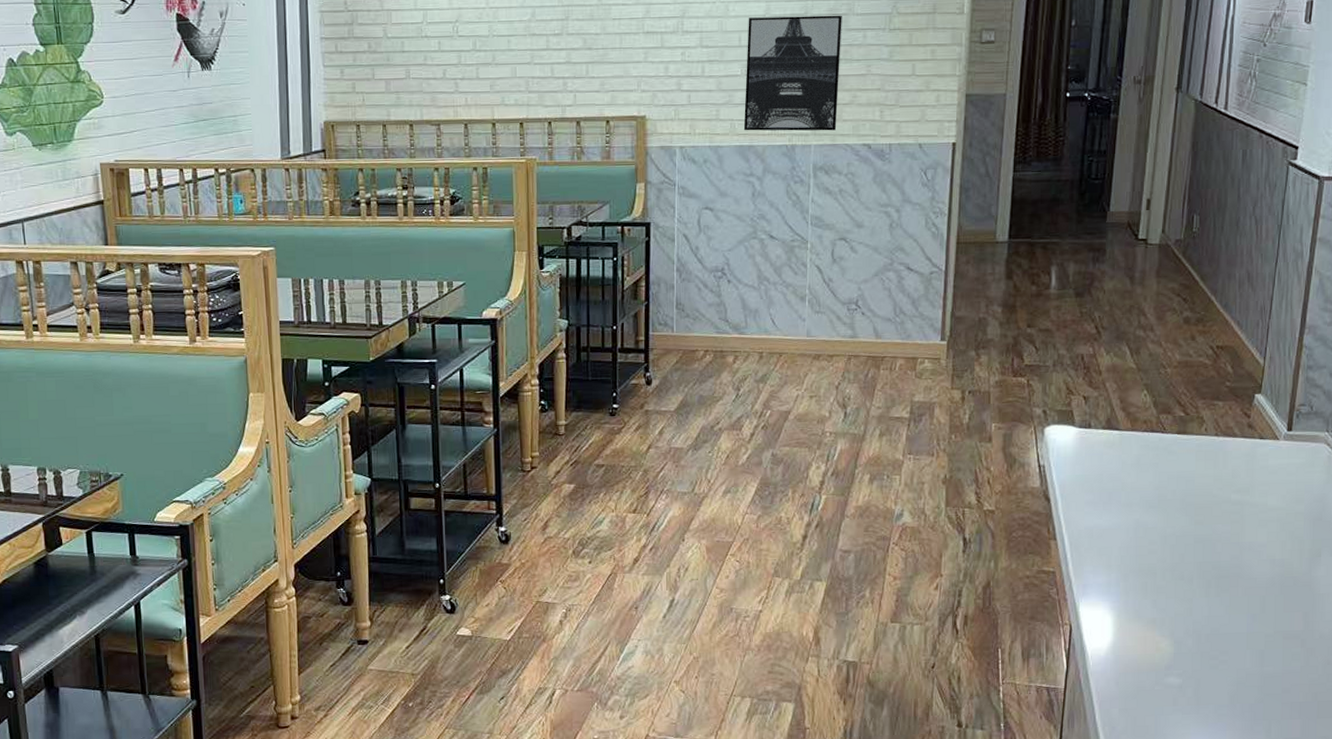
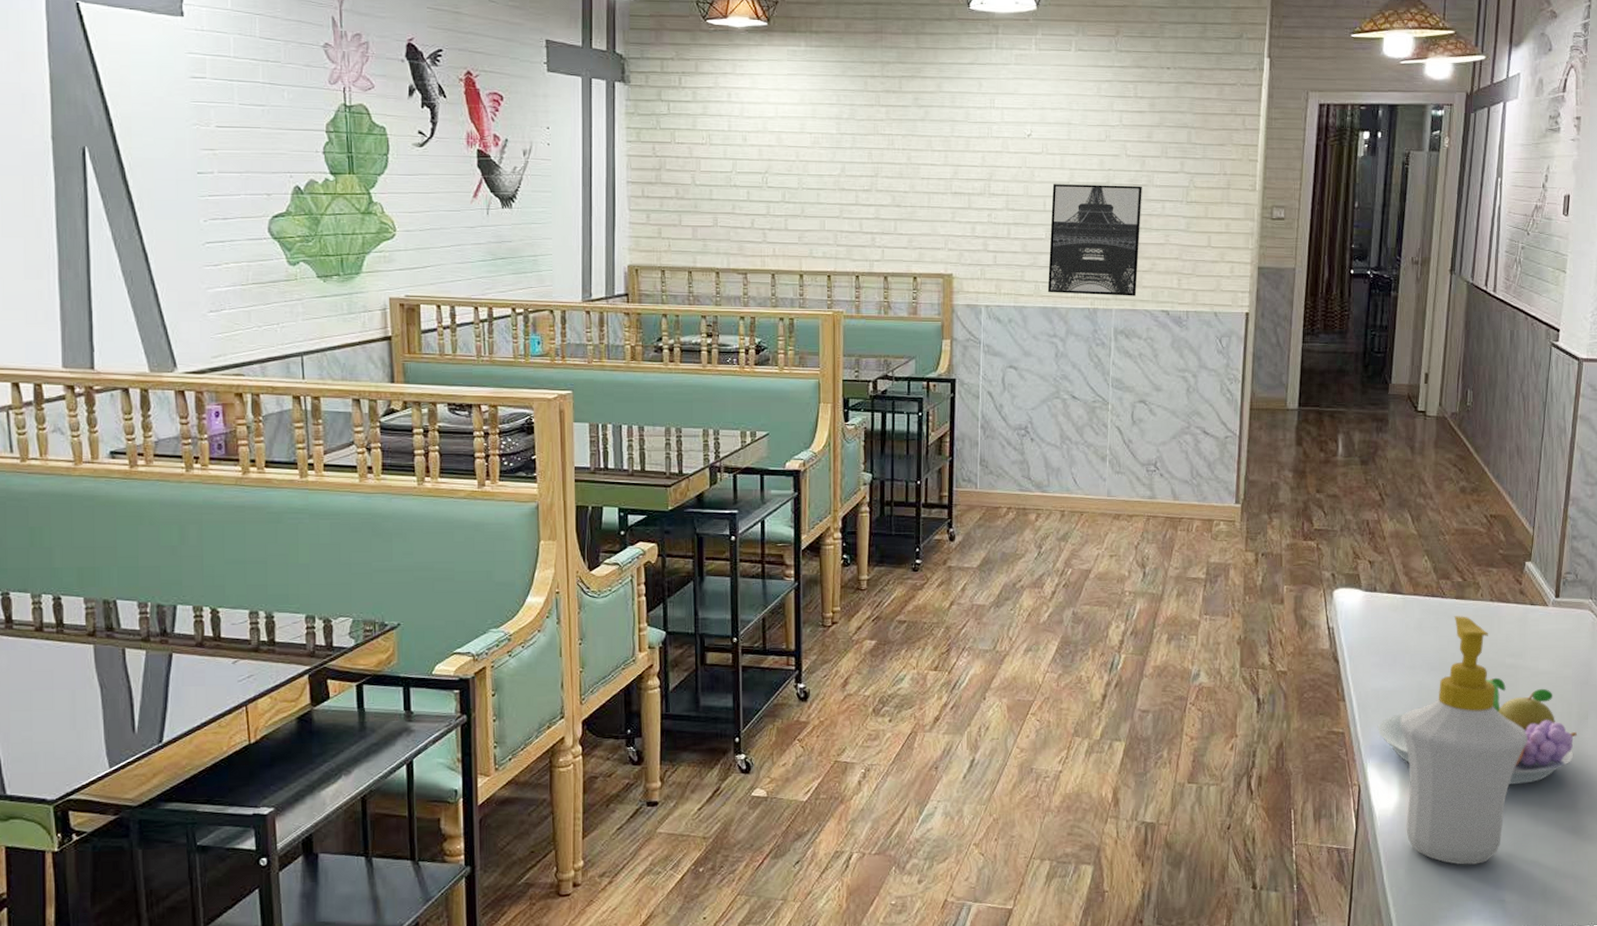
fruit bowl: none [1091,514,1308,624] -> present [1377,677,1577,784]
soap bottle: none [1115,451,1254,705] -> present [1400,616,1527,865]

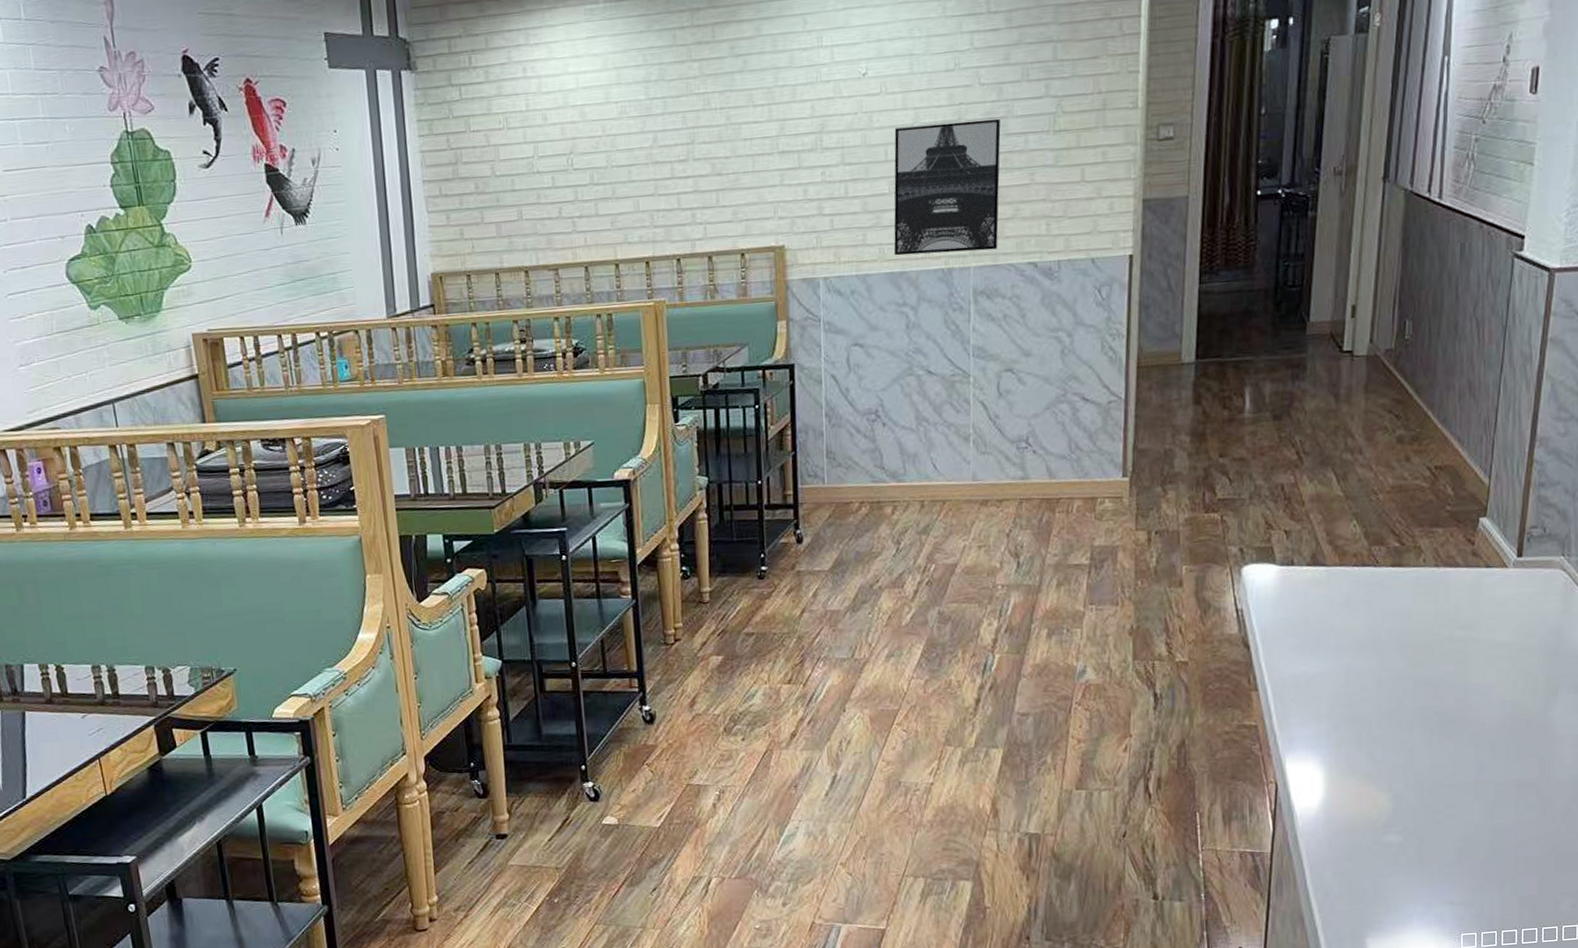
fruit bowl: present [1377,677,1577,784] -> none [1297,653,1543,773]
soap bottle: present [1400,616,1527,865] -> none [1324,585,1481,865]

